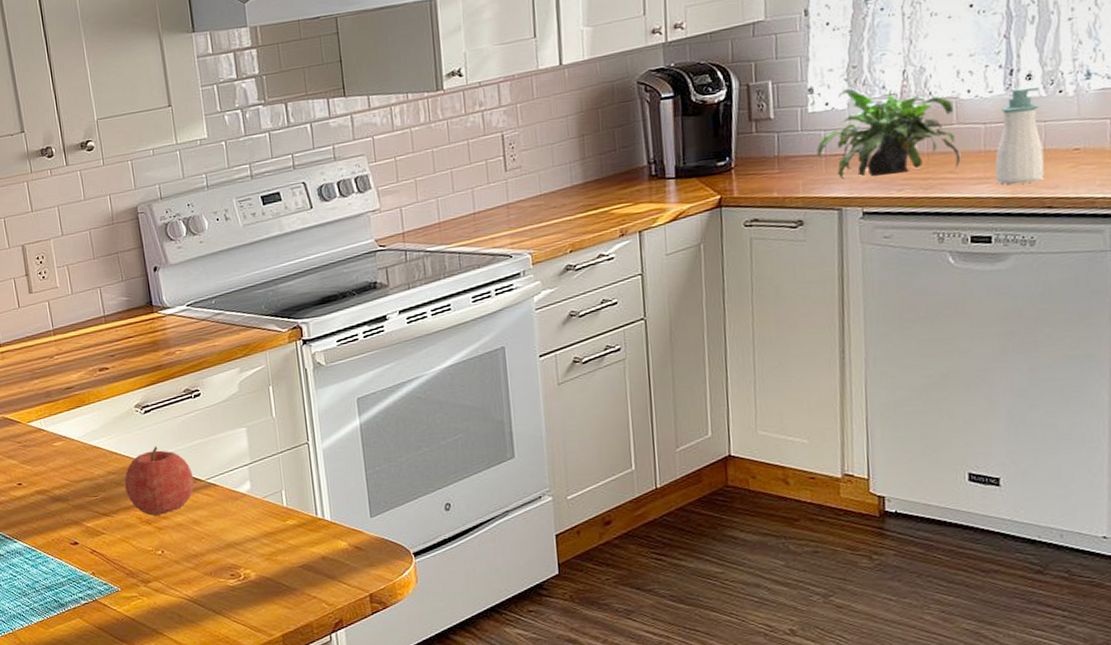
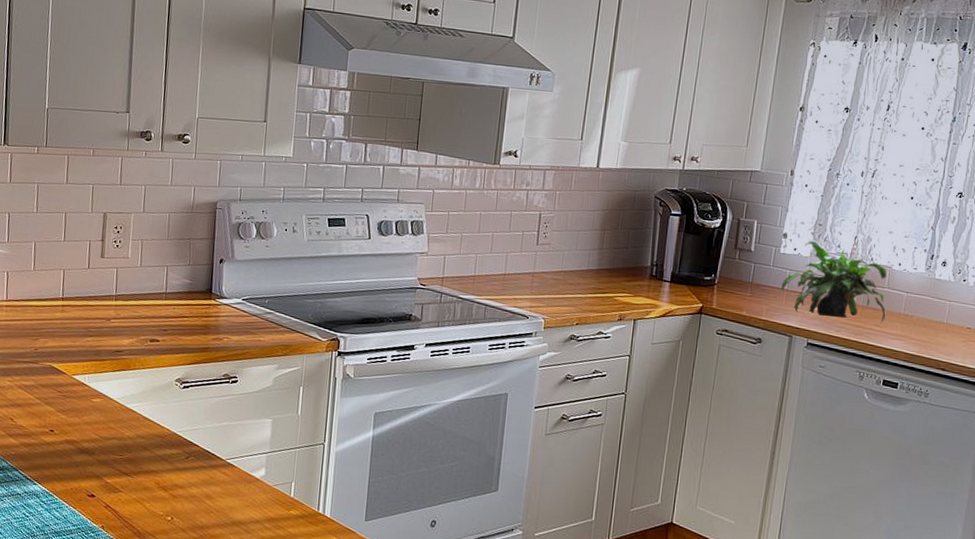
fruit: present [124,445,195,516] -> none [150,419,216,484]
soap bottle: present [995,87,1045,185] -> none [908,271,950,347]

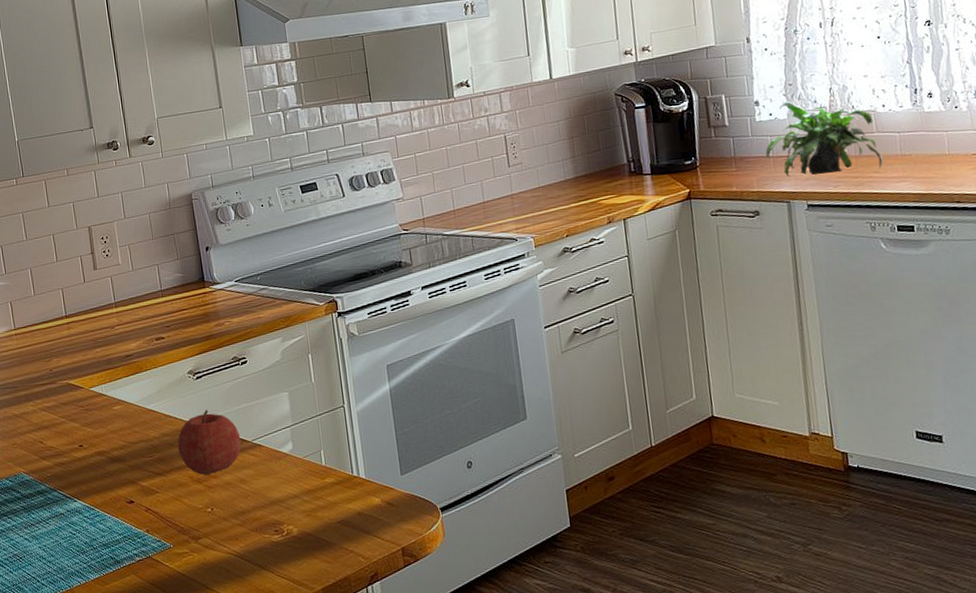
fruit: none [150,419,216,484] -> present [178,409,242,475]

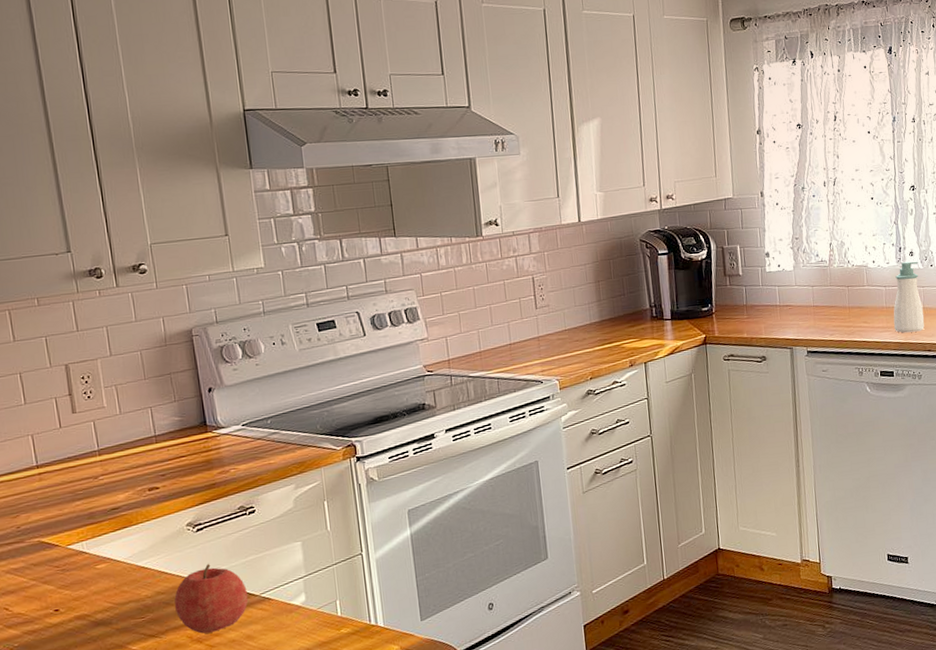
potted plant: present [765,101,883,176] -> none [773,254,871,324]
soap bottle: none [910,103,951,183] -> present [893,261,925,333]

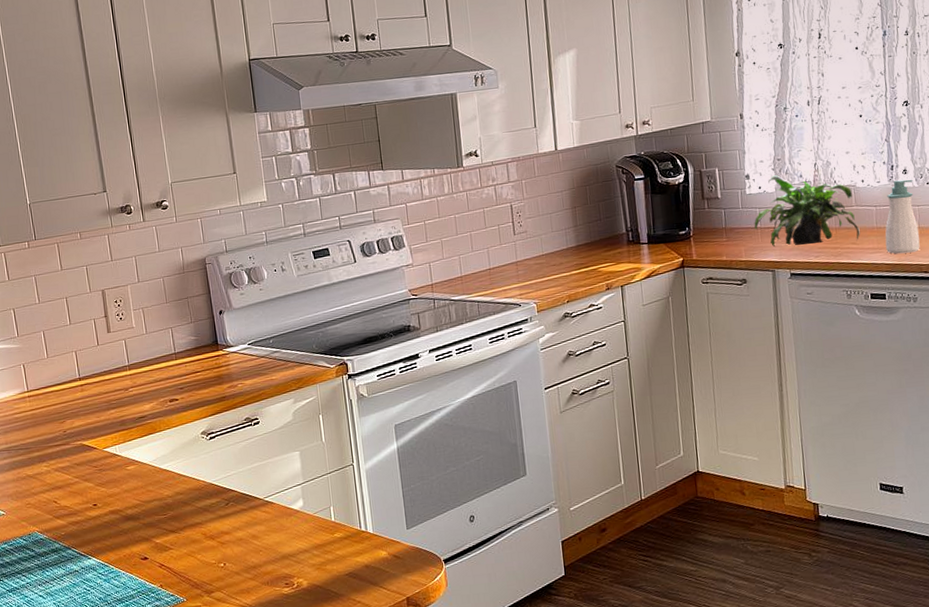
fruit: present [174,563,249,634] -> none [191,468,254,532]
potted plant: none [773,254,871,324] -> present [754,175,860,246]

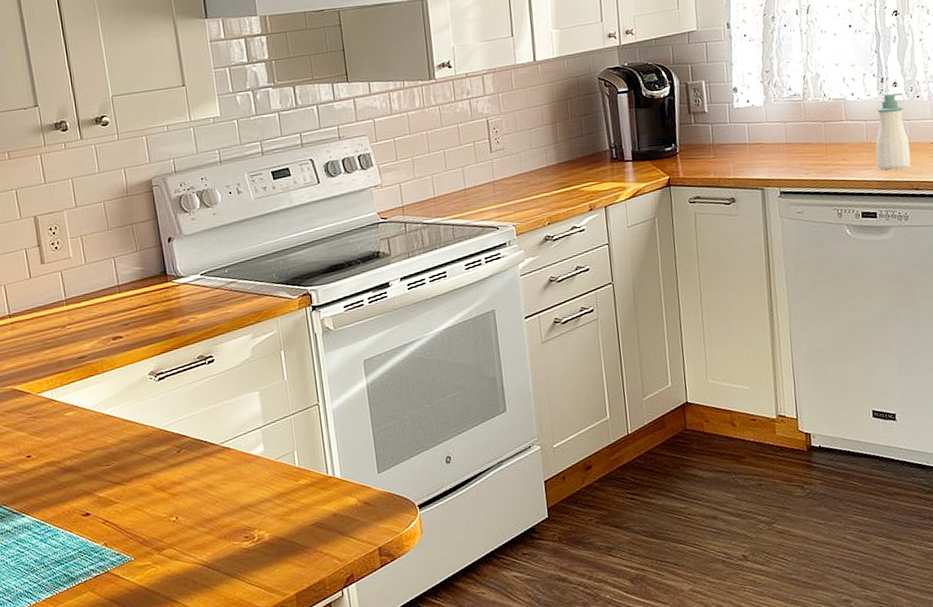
potted plant: present [754,175,860,246] -> none [742,88,851,163]

